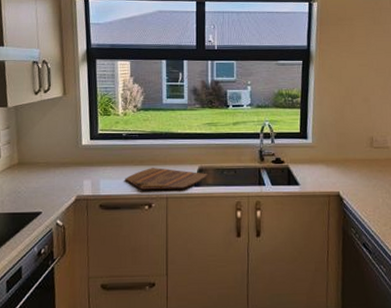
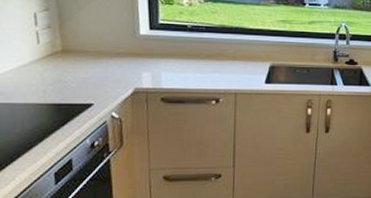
cutting board: present [125,168,208,190] -> none [190,63,280,85]

